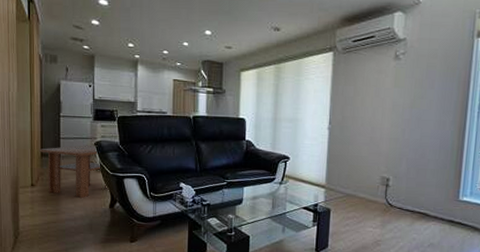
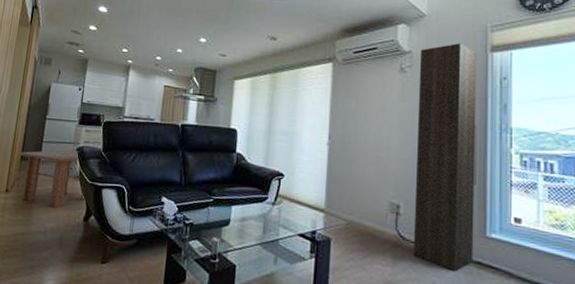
cabinet: none [398,29,465,230] -> present [412,43,478,272]

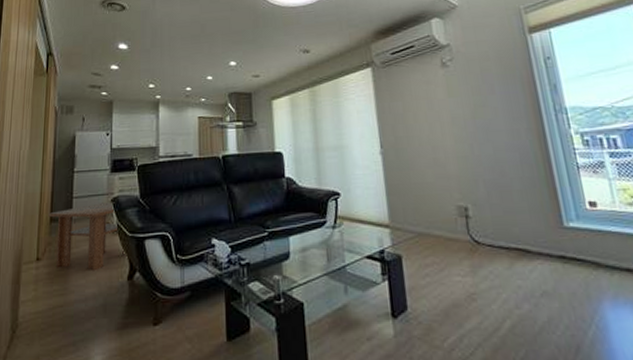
cabinet: present [412,43,478,272] -> none [458,29,557,271]

